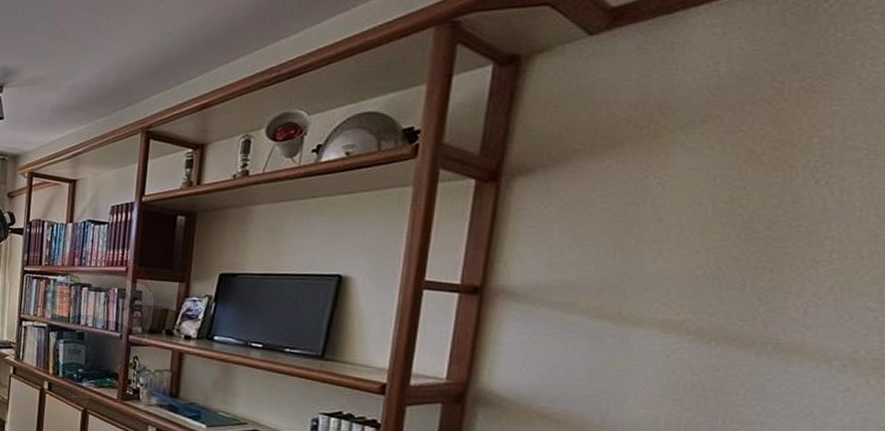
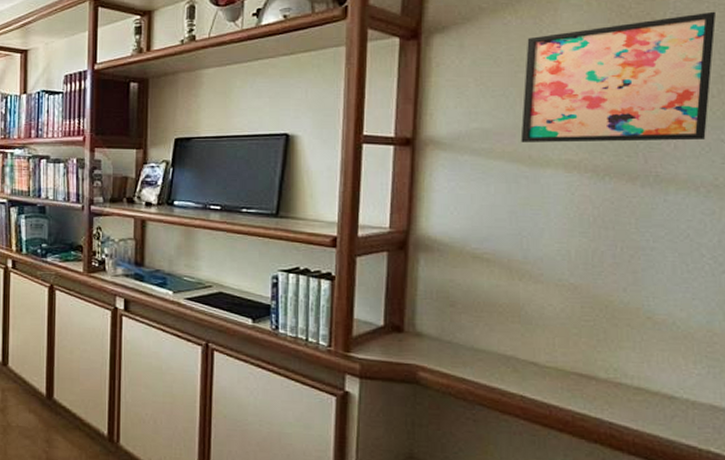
wall art: none [610,160,876,307] -> present [520,11,716,143]

